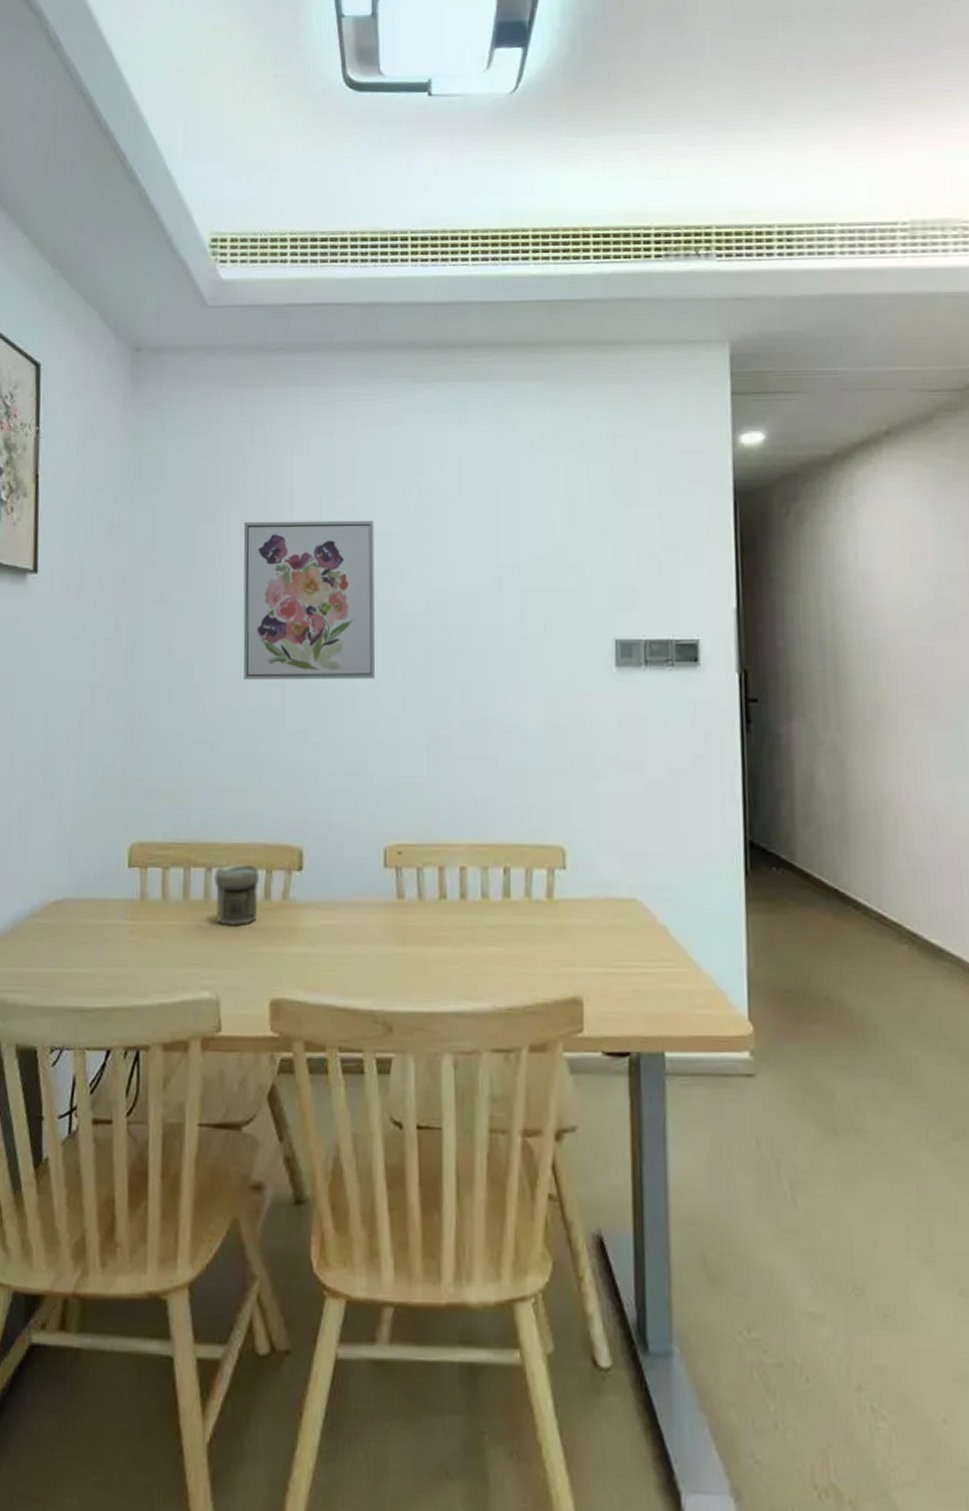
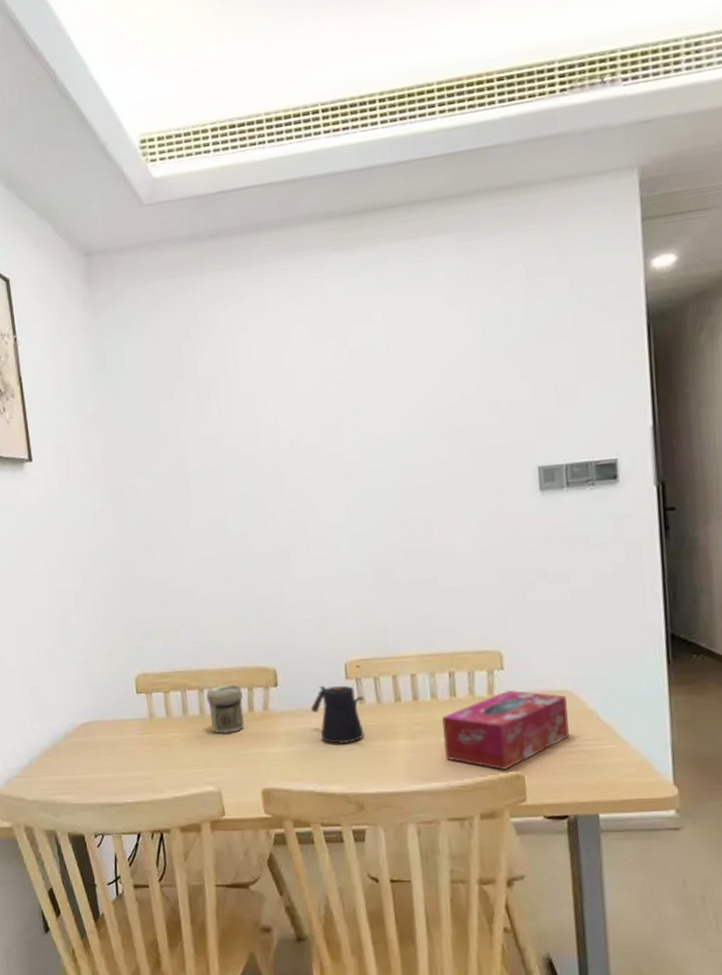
wall art: present [243,520,376,681] -> none [197,383,325,534]
kettle: none [339,874,403,947] -> present [310,685,364,744]
tissue box: none [493,893,635,991] -> present [442,689,569,770]

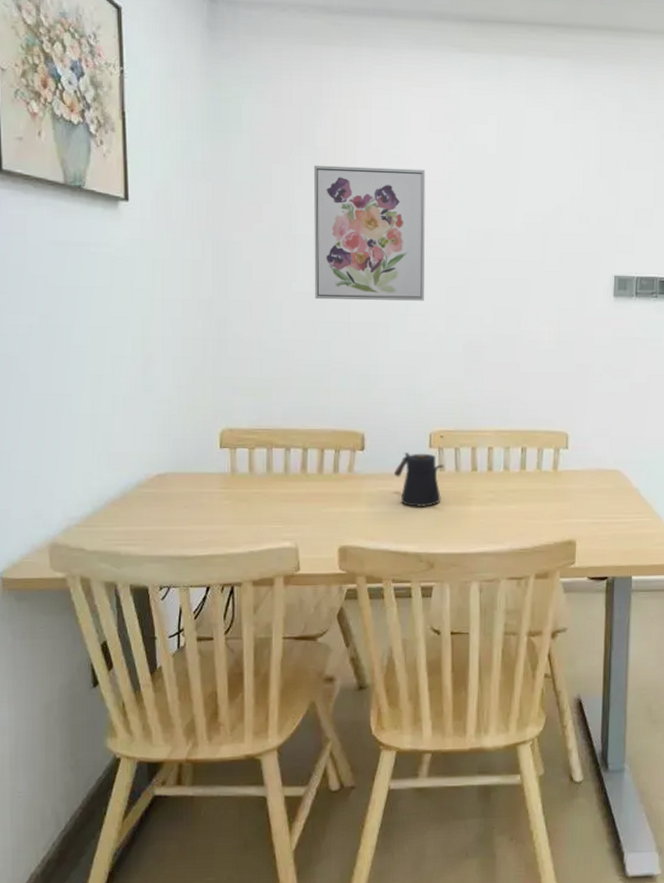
wall art: none [197,383,325,534] -> present [313,165,426,301]
jar: present [206,685,244,734] -> none [293,445,329,492]
tissue box: present [442,689,569,770] -> none [511,466,616,536]

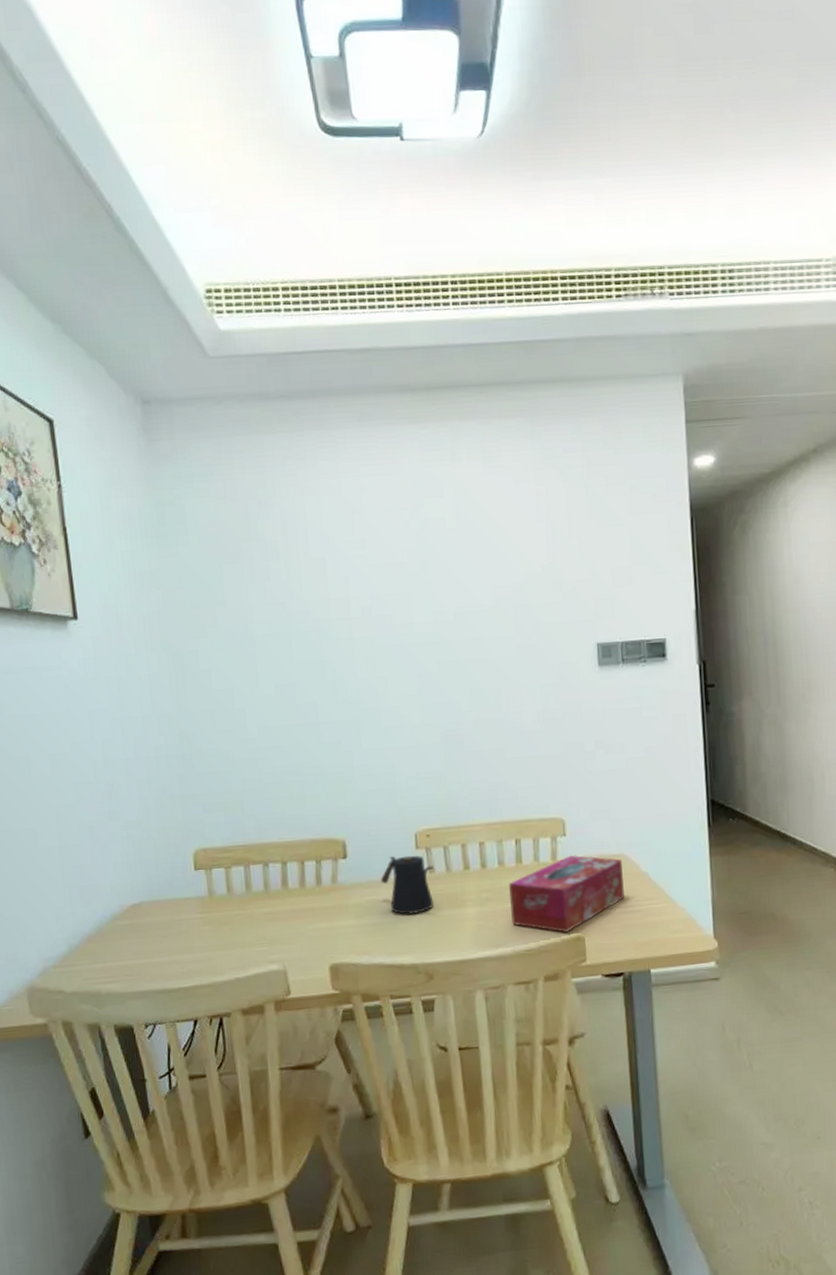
wall art: present [313,165,426,301] -> none [265,552,396,702]
tissue box: none [511,466,616,536] -> present [509,854,624,932]

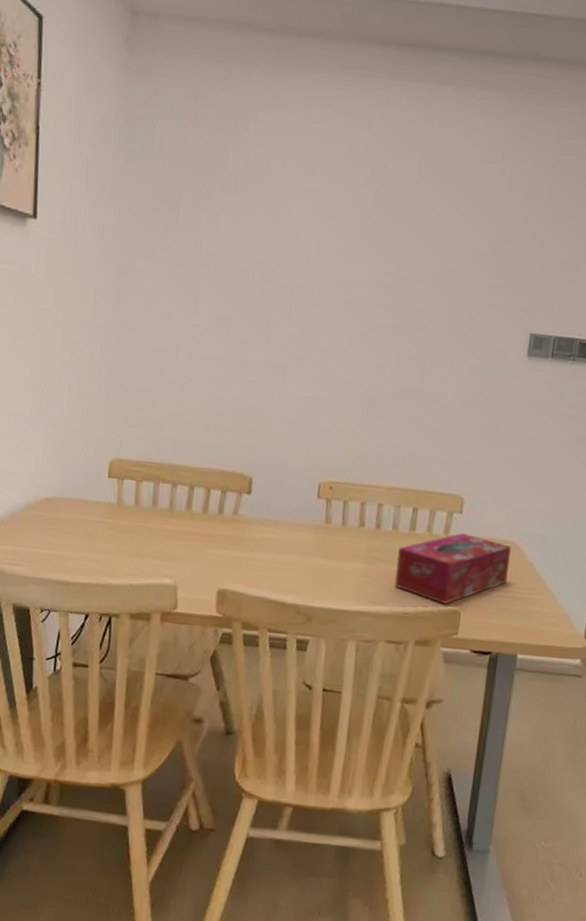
kettle: present [380,855,434,915] -> none [278,501,331,559]

